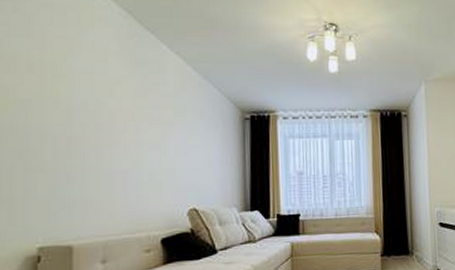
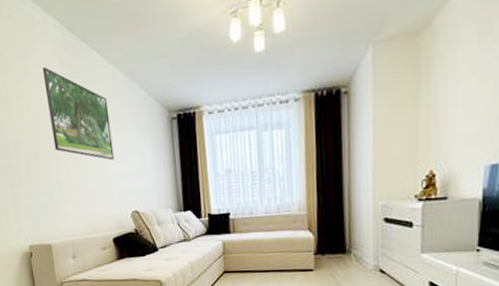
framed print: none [96,49,175,154] -> present [42,66,115,161]

